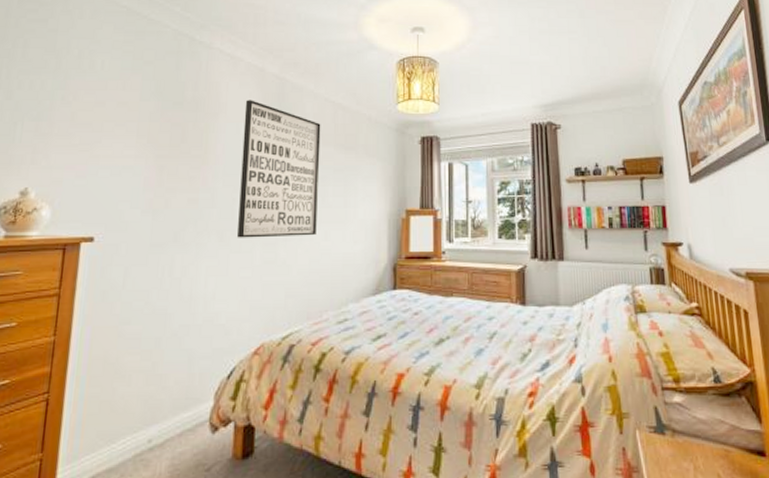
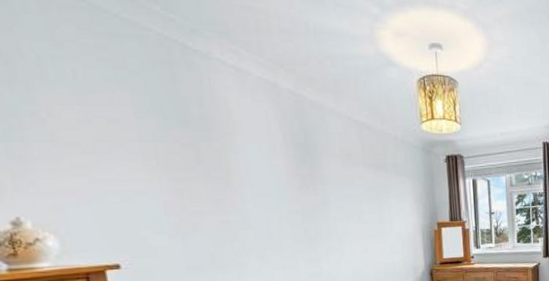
wall art: present [236,100,321,238] -> none [262,118,357,256]

